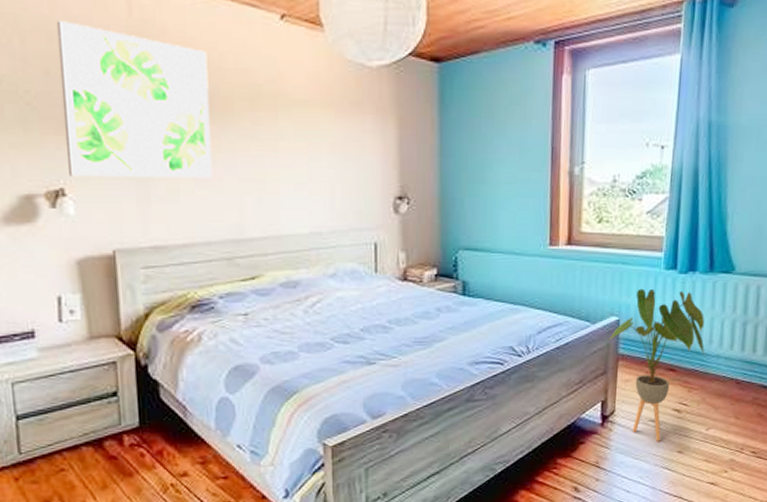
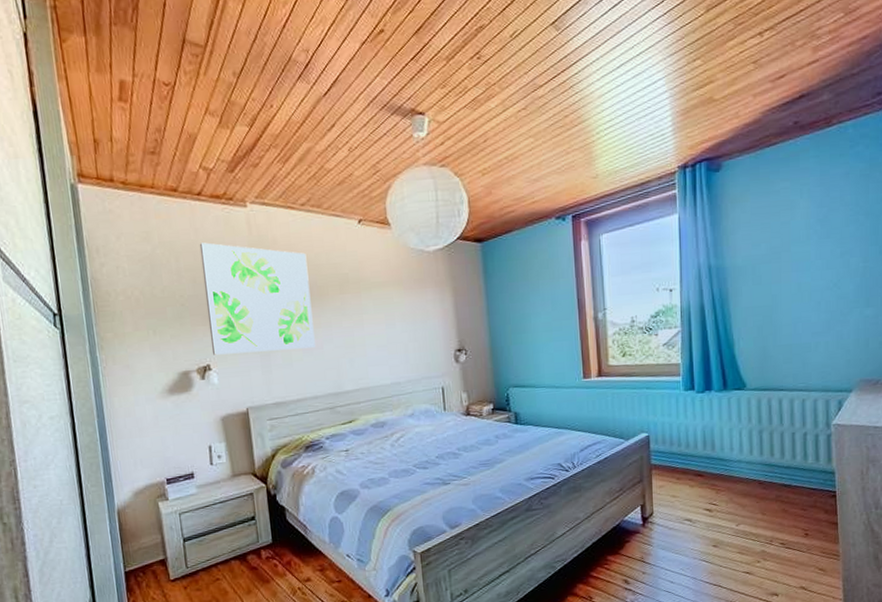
house plant: present [608,288,705,442] -> none [641,407,728,538]

